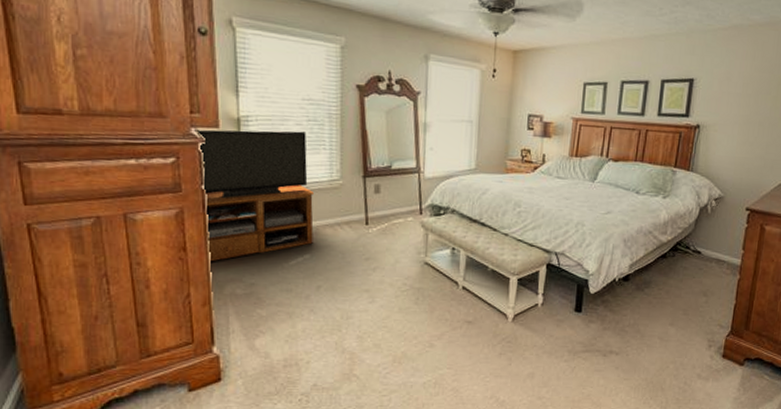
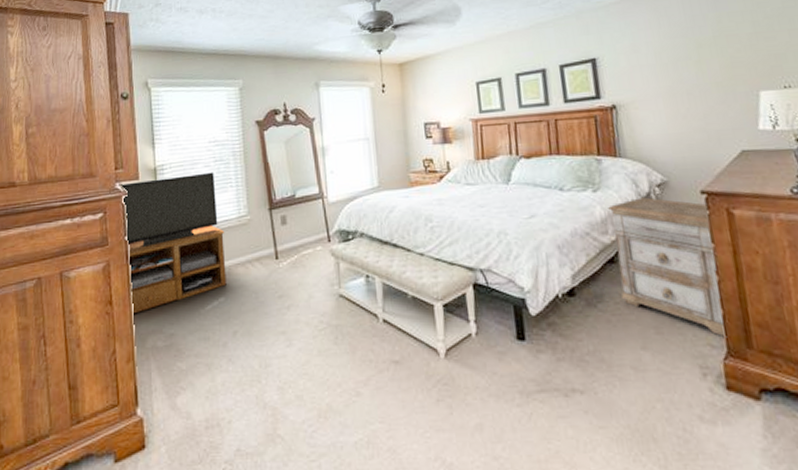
nightstand: none [664,207,747,321] -> present [608,197,728,338]

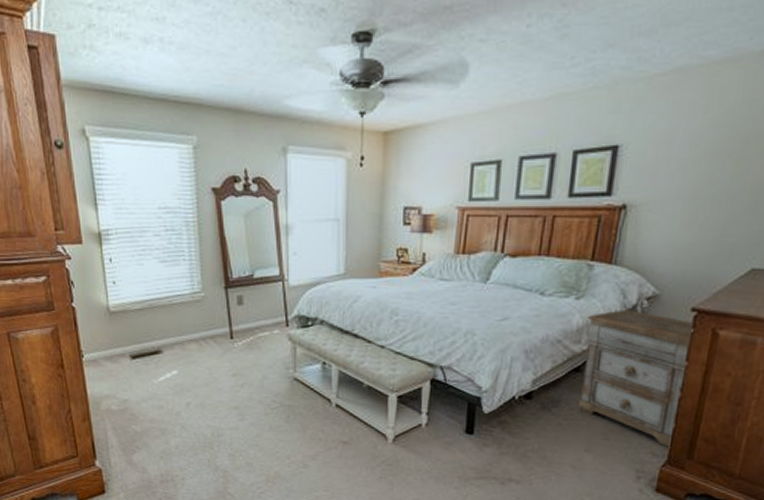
tv stand: present [119,172,227,314] -> none [60,242,180,379]

